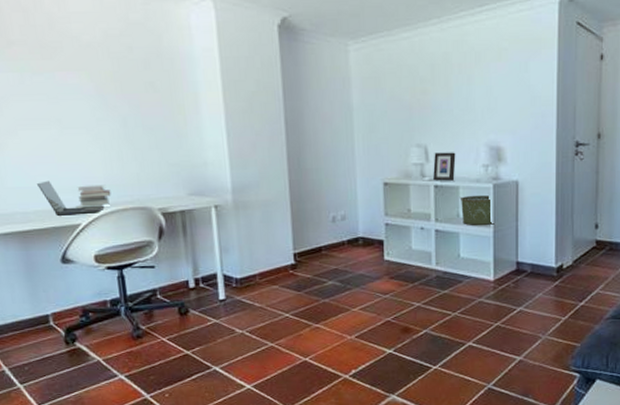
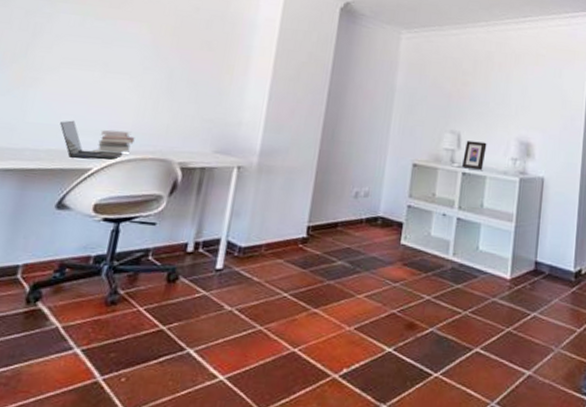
basket: present [459,195,494,225] -> none [485,186,517,219]

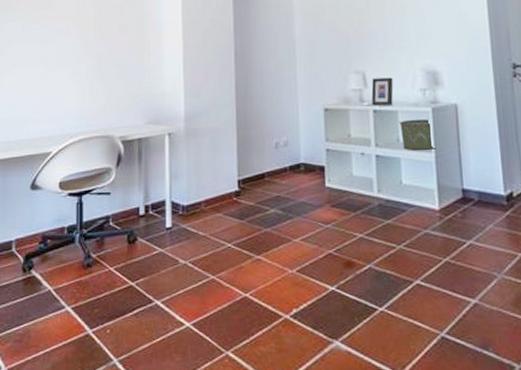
laptop: present [60,120,123,160] -> none [21,112,74,145]
books: present [92,129,135,153] -> none [49,115,81,138]
basket: none [485,186,517,219] -> present [398,118,436,150]

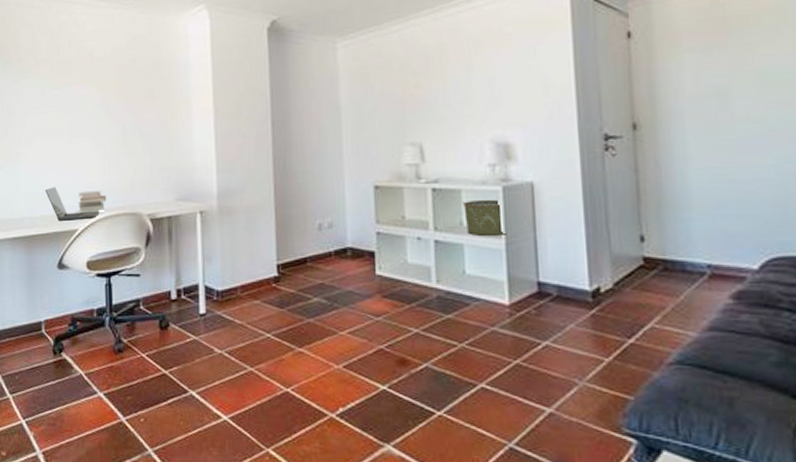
laptop: none [21,112,74,145] -> present [45,187,100,221]
books: none [49,115,81,138] -> present [75,190,107,214]
picture frame: present [371,77,394,106] -> none [430,150,456,184]

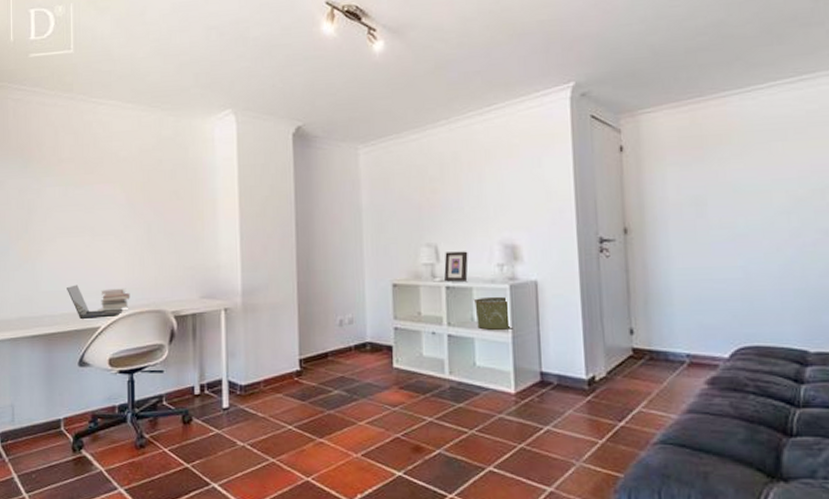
picture frame: none [430,150,456,184] -> present [444,251,468,282]

